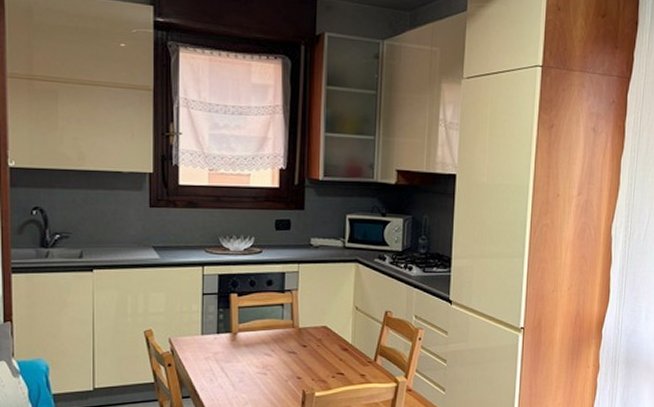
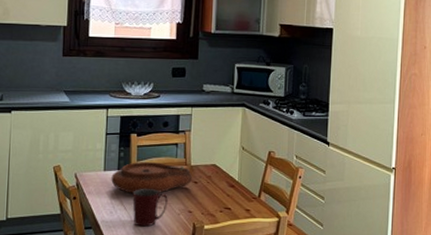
plate: none [210,325,302,359] -> present [111,162,193,194]
mug: none [234,353,274,395] -> present [132,188,168,227]

